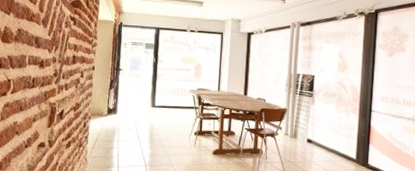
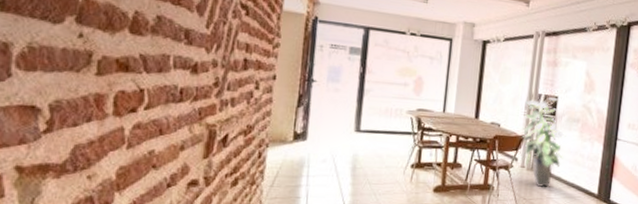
indoor plant: none [285,76,323,152] -> present [523,97,565,187]

